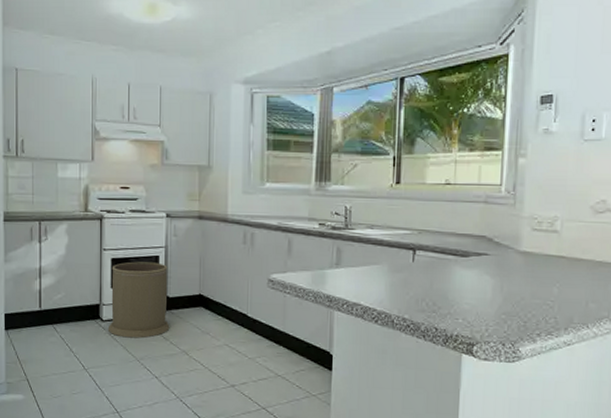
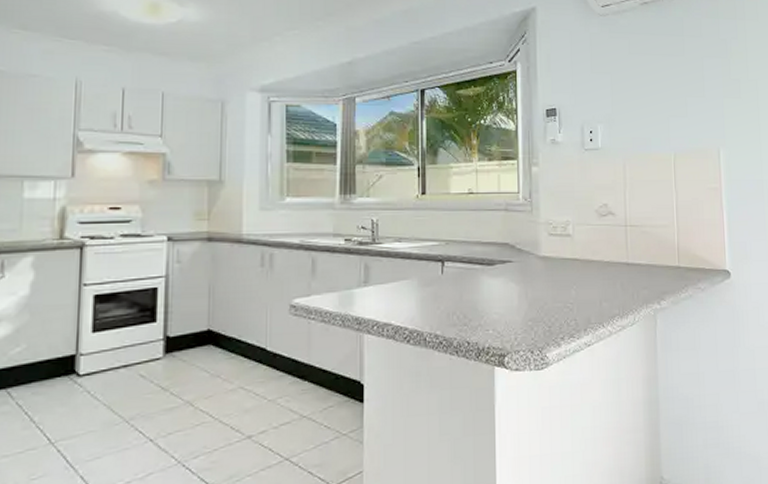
trash can: present [107,261,170,338] -> none [85,295,170,395]

